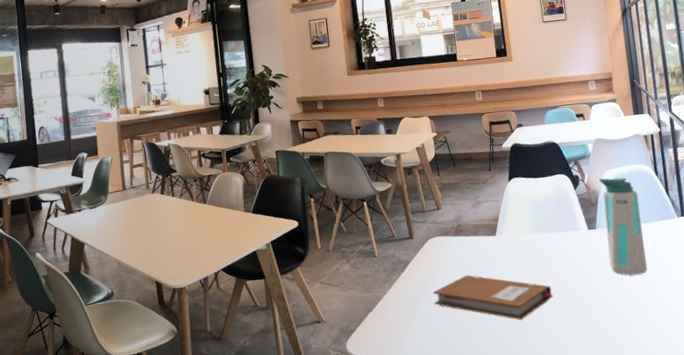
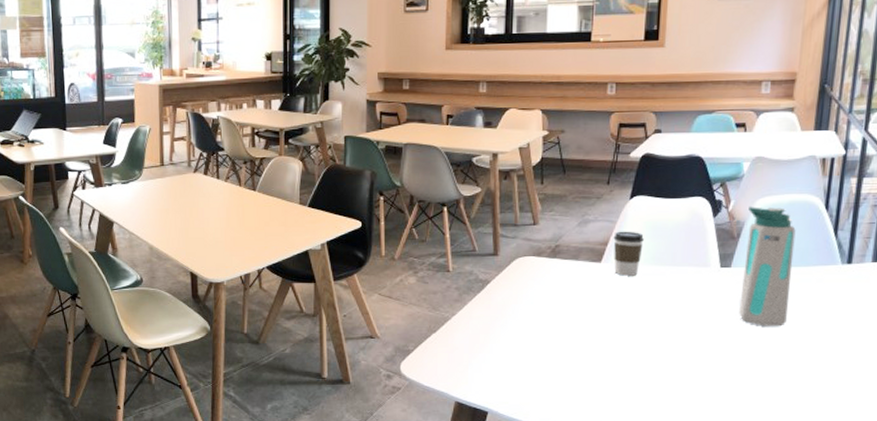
notebook: present [433,275,554,320] -> none [511,304,660,363]
coffee cup: none [501,207,526,245] -> present [613,231,644,276]

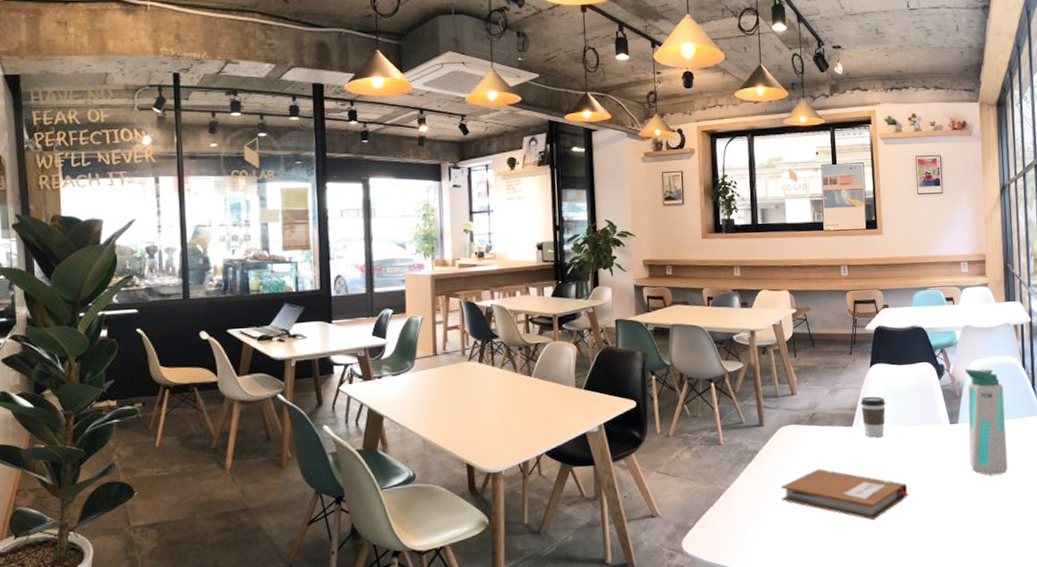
notebook: none [511,304,660,363] -> present [781,468,909,521]

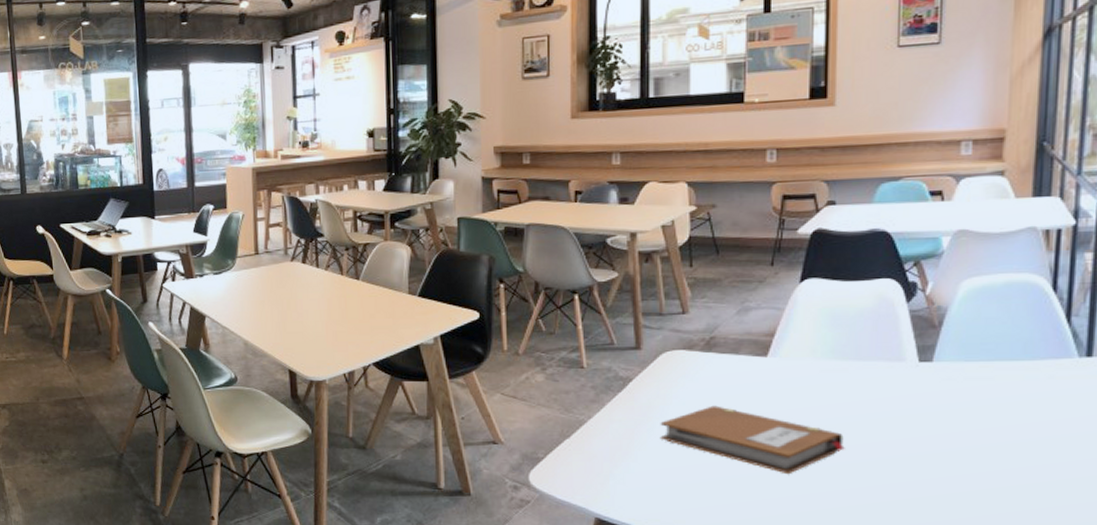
coffee cup: present [860,396,886,438] -> none [781,319,819,372]
water bottle: present [965,368,1008,475] -> none [946,289,1015,433]

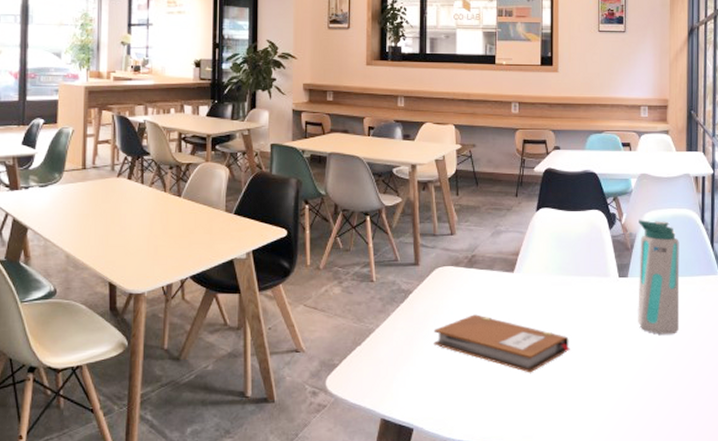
water bottle: none [946,289,1015,433] -> present [638,220,680,335]

